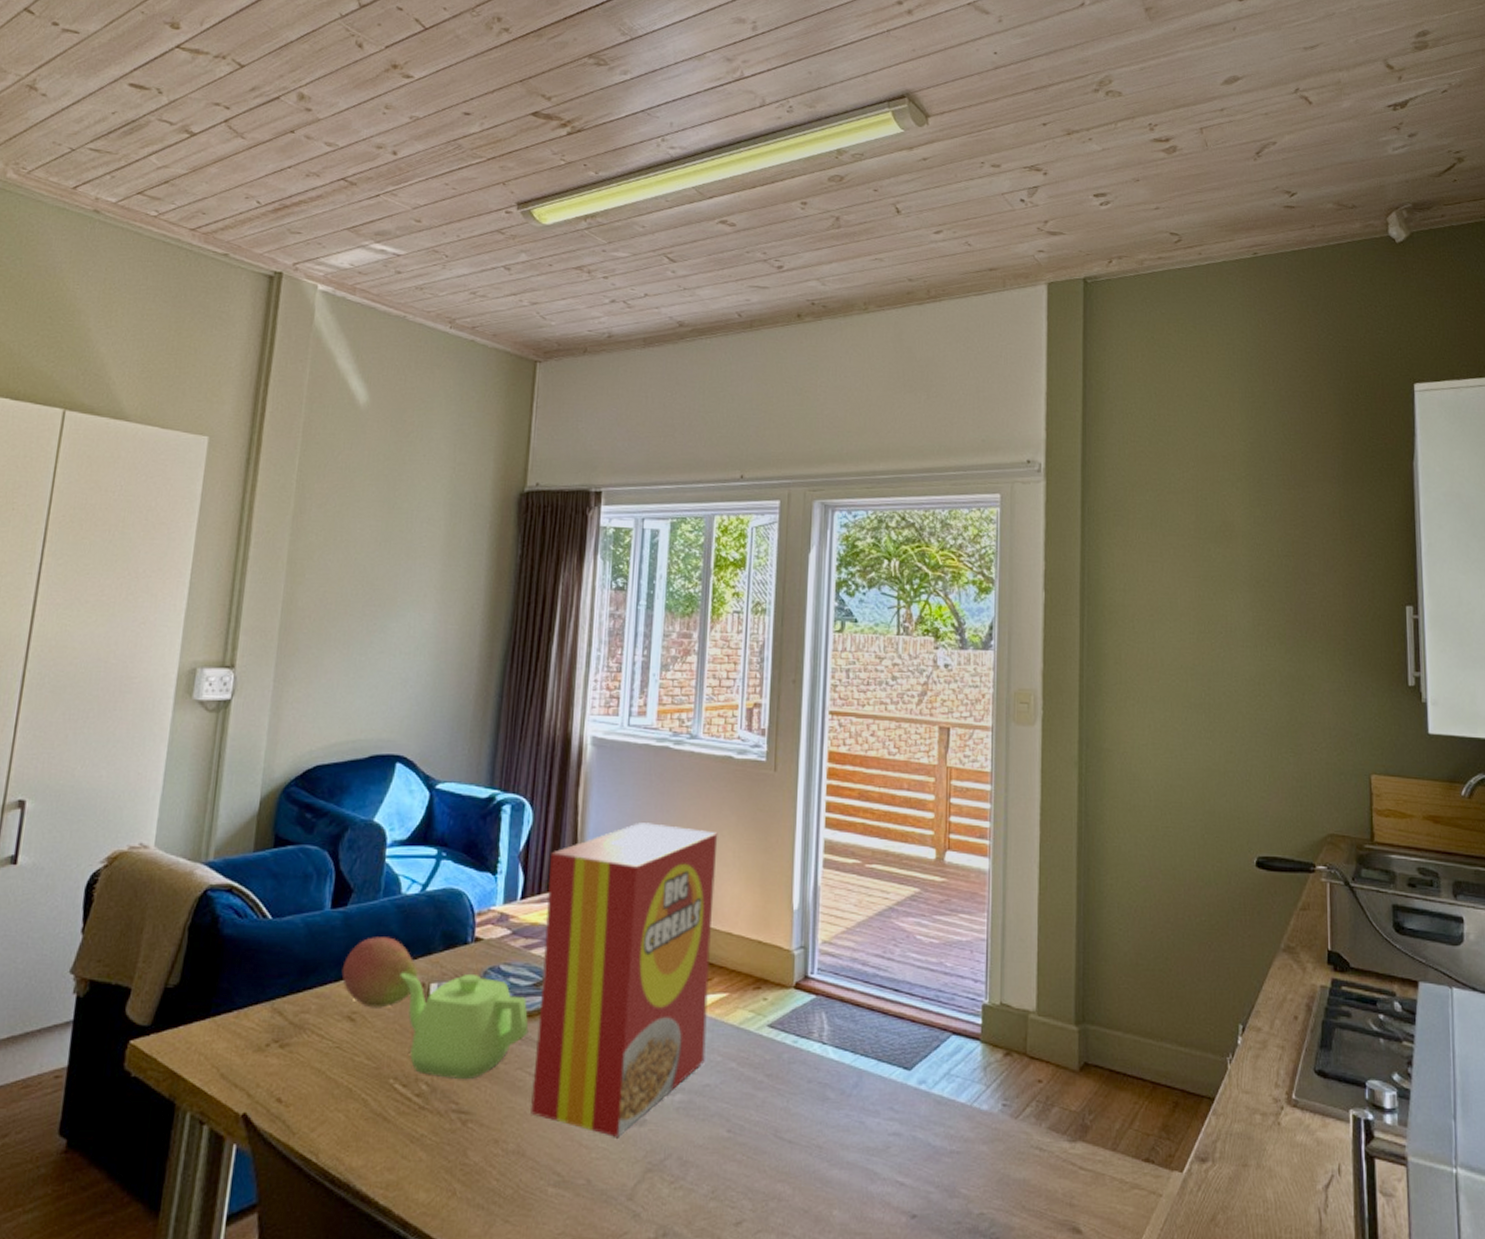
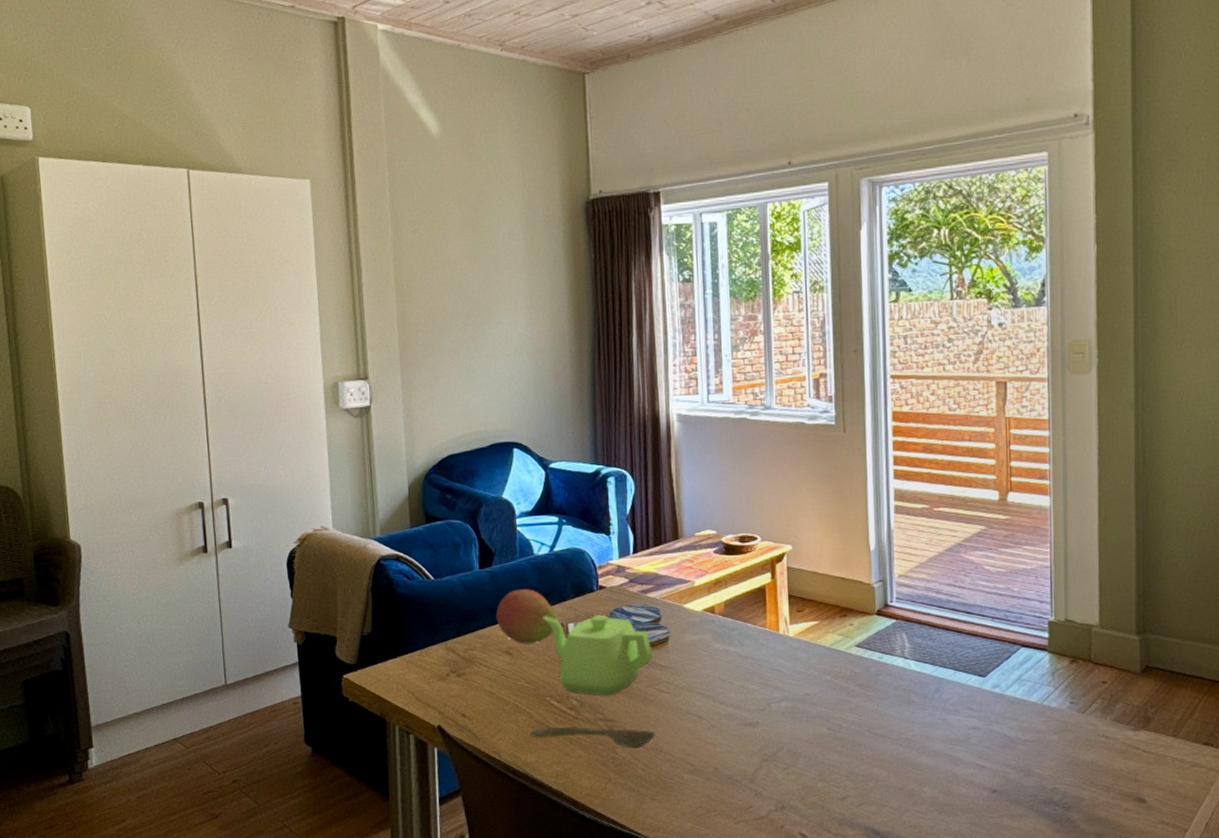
spoon: none [362,1119,519,1151] -> present [530,726,655,748]
cereal box: present [531,823,718,1137] -> none [653,484,803,736]

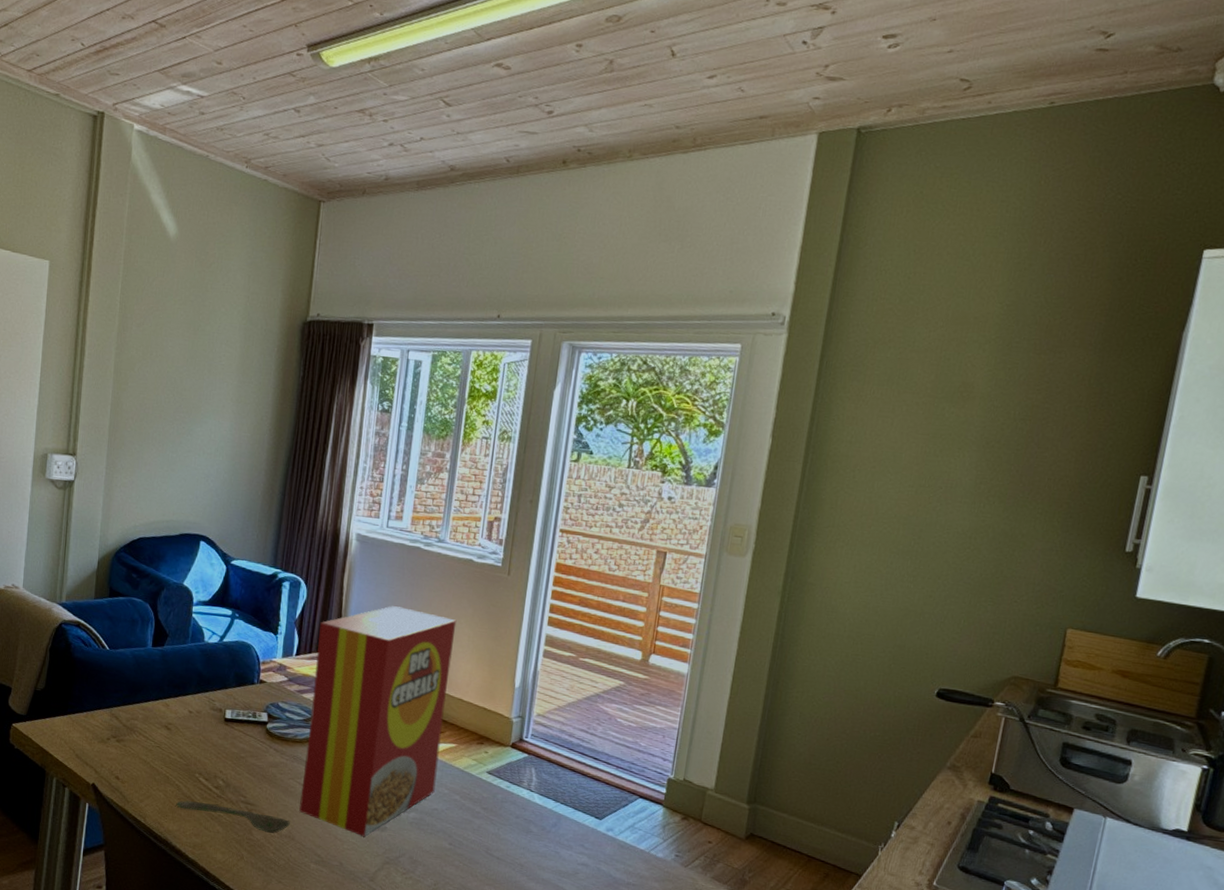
fruit: present [495,589,557,644] -> none [160,671,217,723]
teapot: present [542,614,653,695] -> none [203,699,300,781]
cereal box: none [653,484,803,736] -> present [299,606,457,837]

